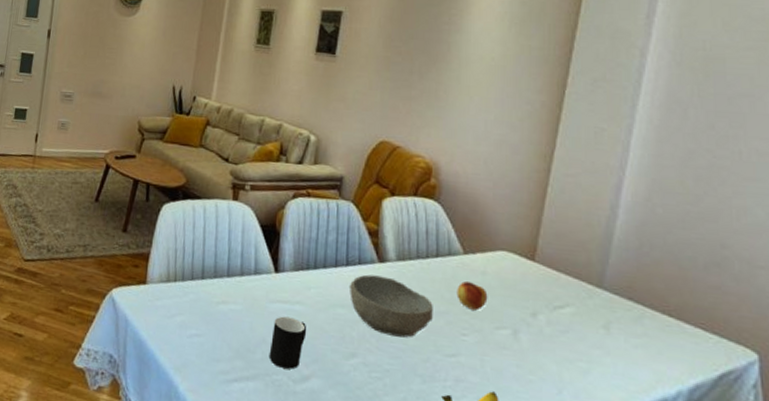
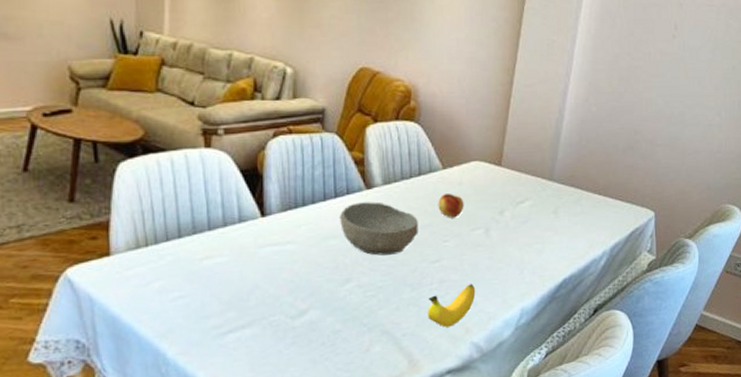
cup: present [269,316,307,370] -> none [263,258,301,309]

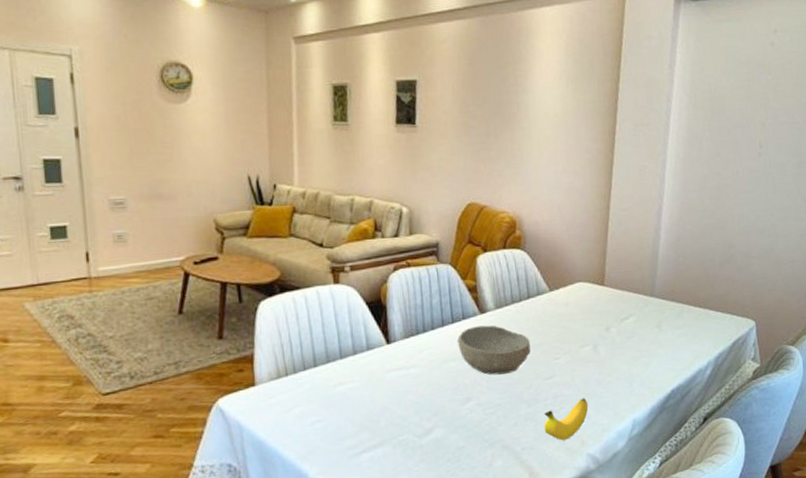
fruit: present [438,194,464,218] -> none [547,314,572,337]

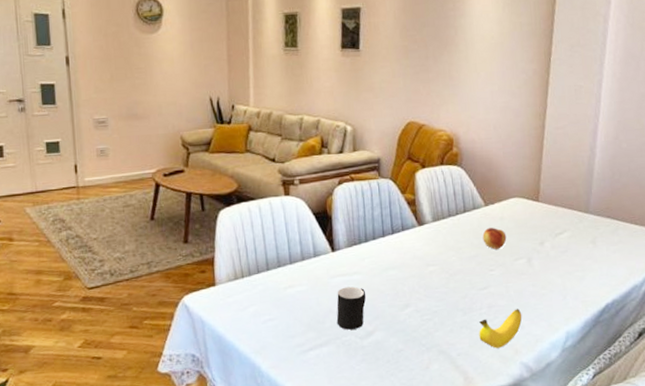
cup: none [392,381,425,429] -> present [336,286,367,330]
bowl: present [456,325,531,375] -> none [396,236,466,284]
fruit: none [547,314,572,337] -> present [482,228,507,250]

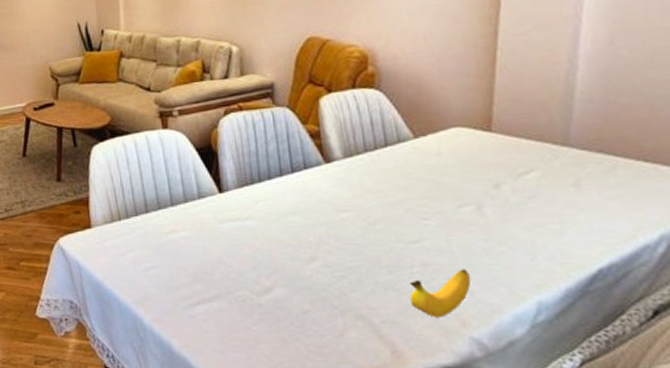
cup: present [336,286,367,330] -> none [227,233,263,284]
fruit: present [482,228,507,250] -> none [411,165,446,193]

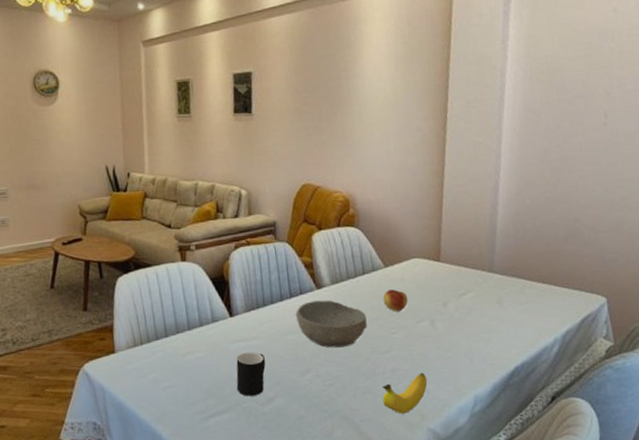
cup: none [227,233,263,284] -> present [236,352,266,396]
bowl: none [297,176,390,234] -> present [295,300,367,348]
fruit: none [411,165,446,193] -> present [383,289,408,312]

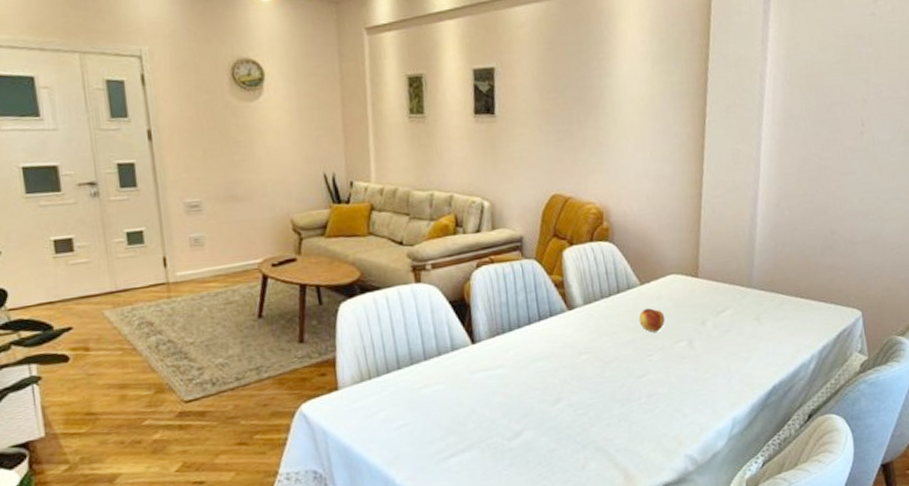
cup: present [236,352,266,396] -> none [479,382,513,431]
bowl: present [295,300,367,348] -> none [544,321,622,374]
banana: present [382,372,428,414] -> none [638,396,685,441]

